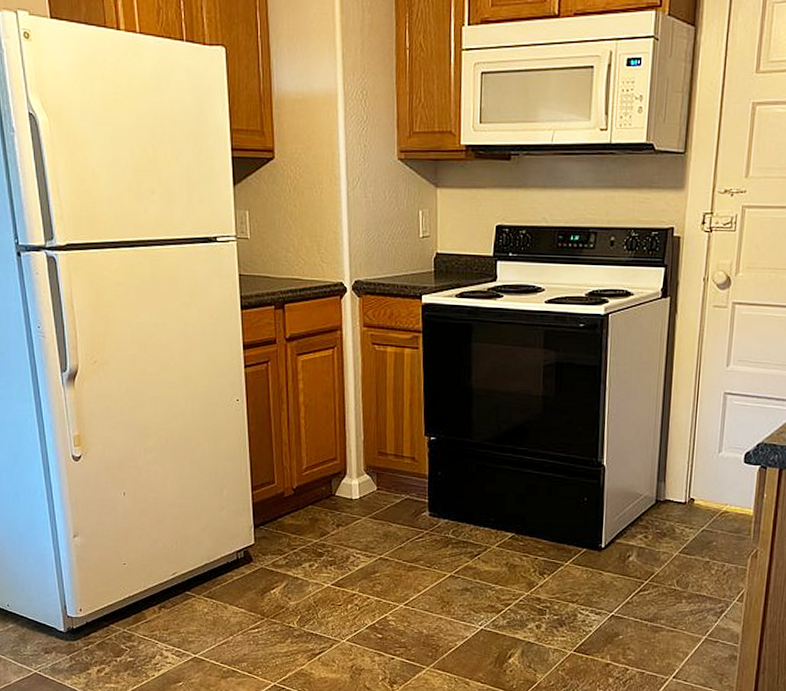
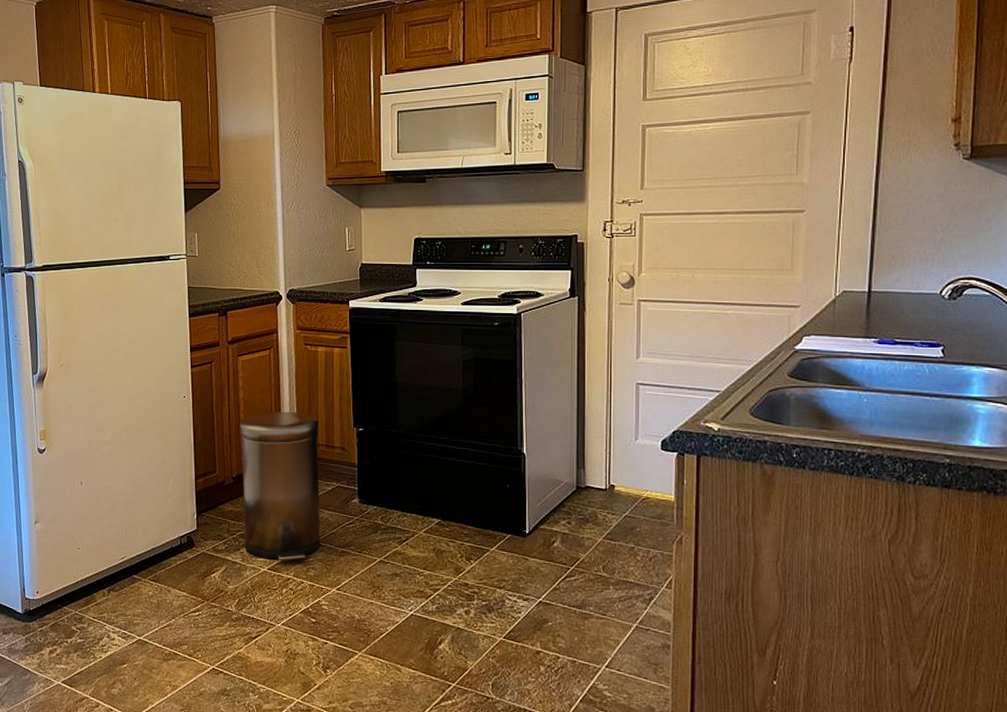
pedal bin: none [300,417,388,577] -> present [240,411,320,561]

